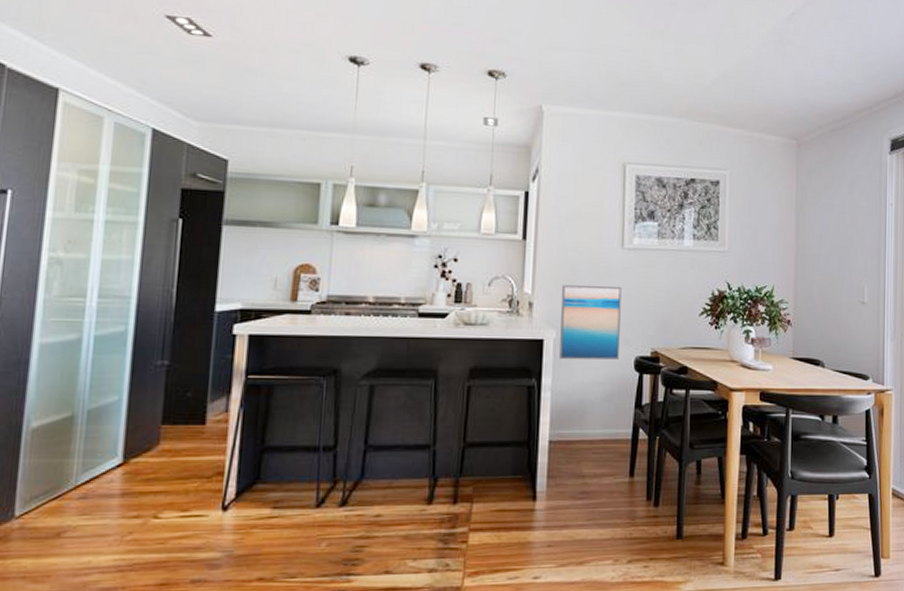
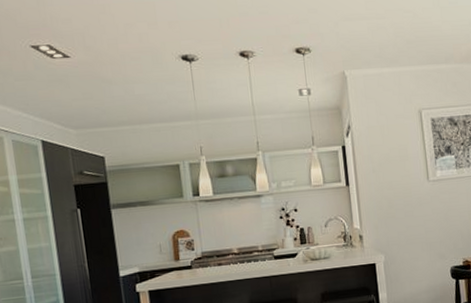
wall art: present [559,285,622,361] -> none [383,212,438,278]

